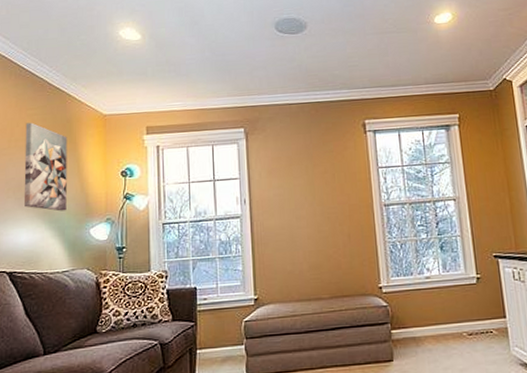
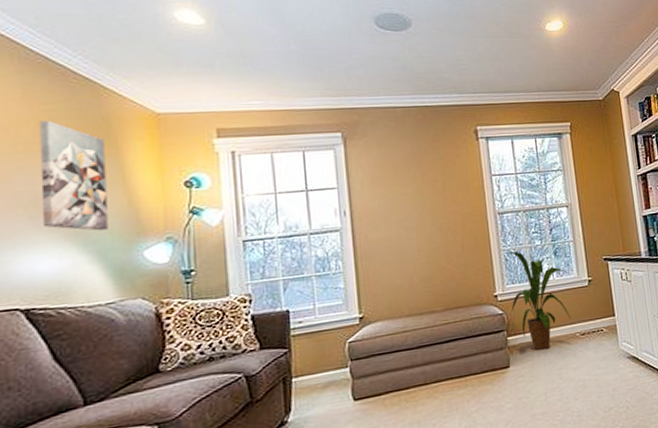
house plant: none [393,244,457,346] -> present [508,251,570,350]

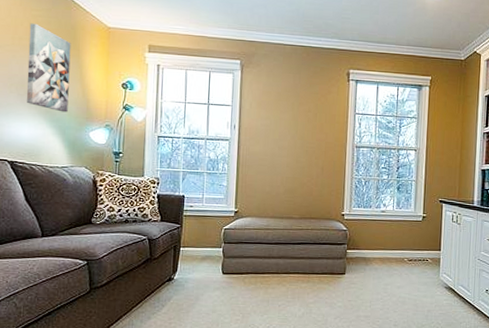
house plant: present [508,251,570,350] -> none [354,181,407,266]

